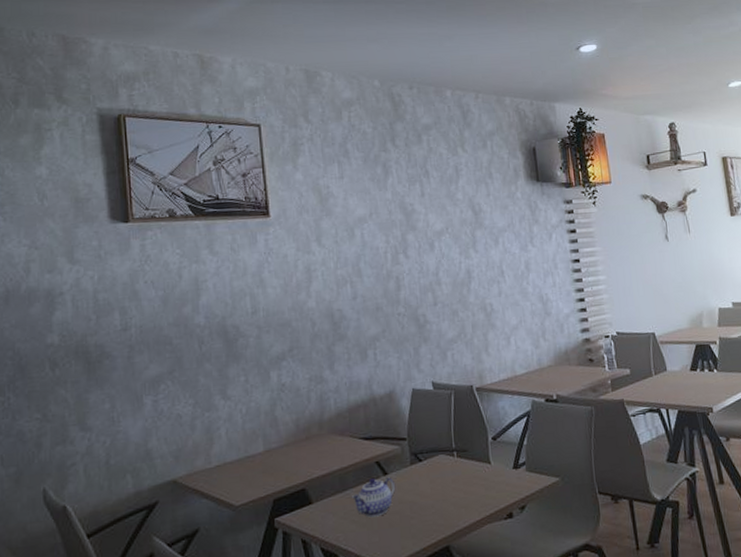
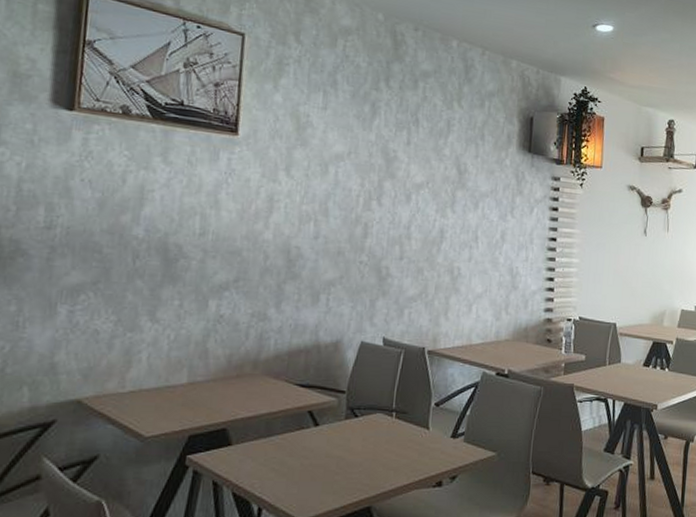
teapot: present [351,477,396,518] -> none [275,427,326,468]

